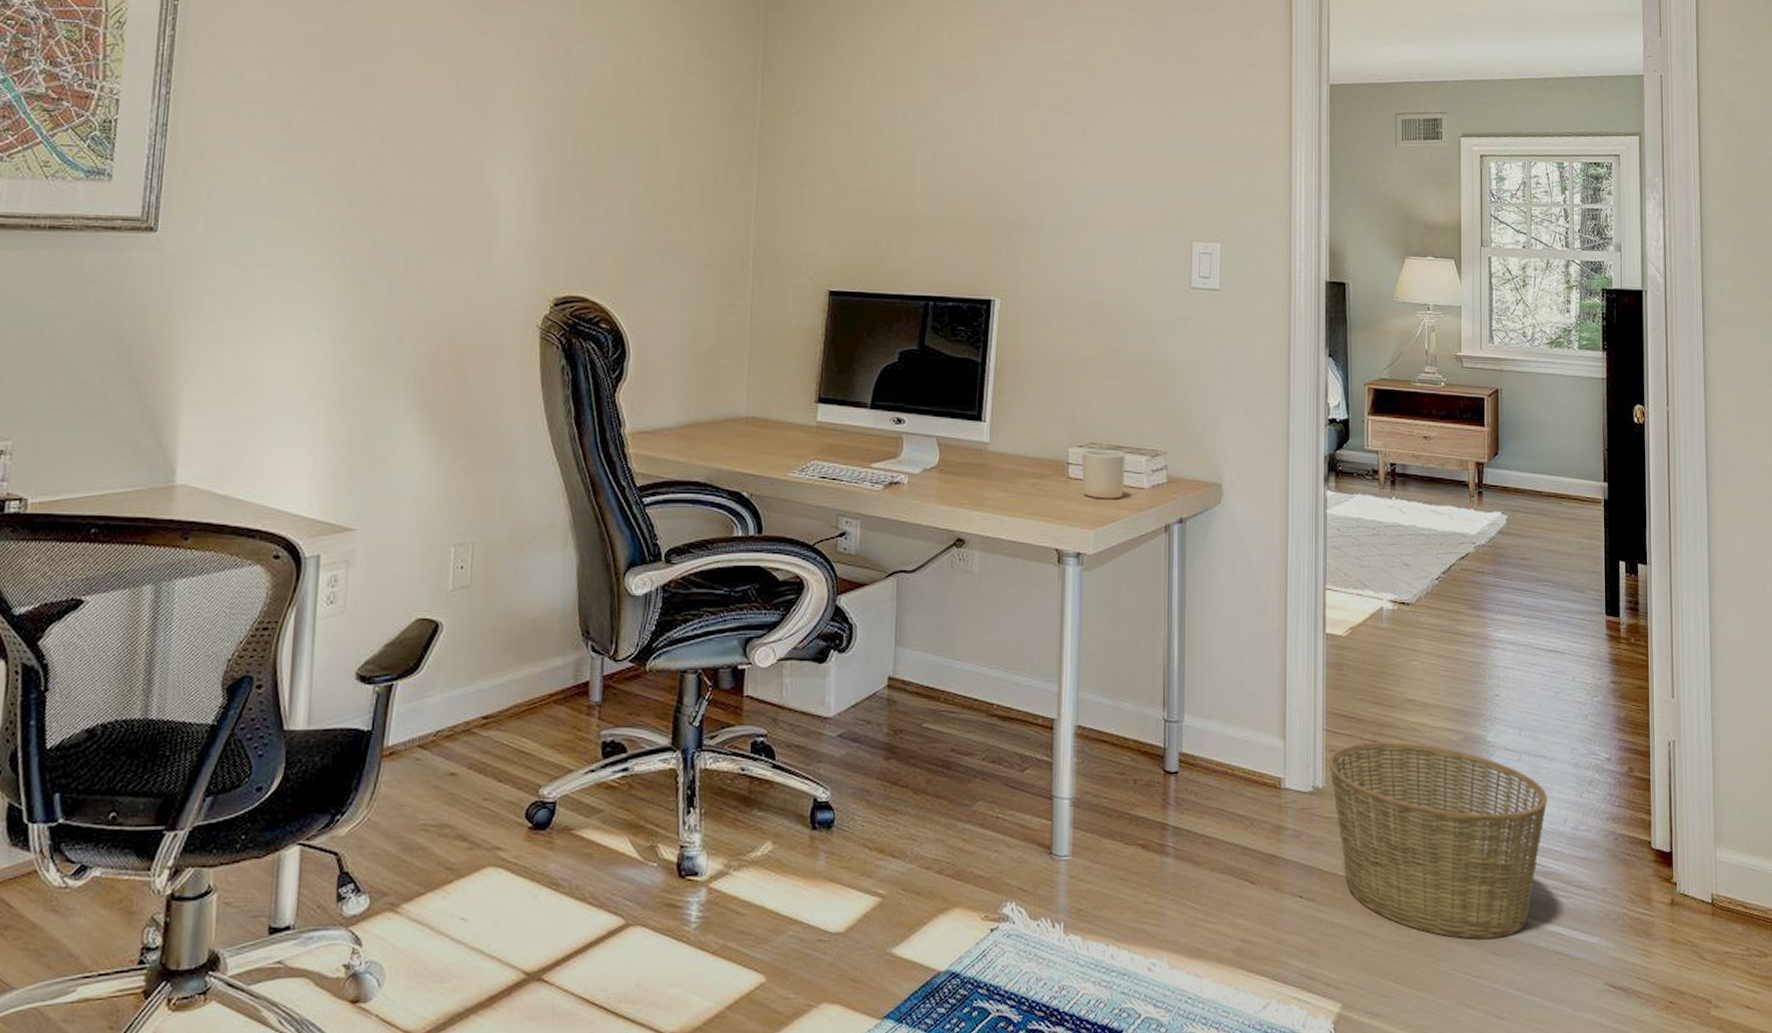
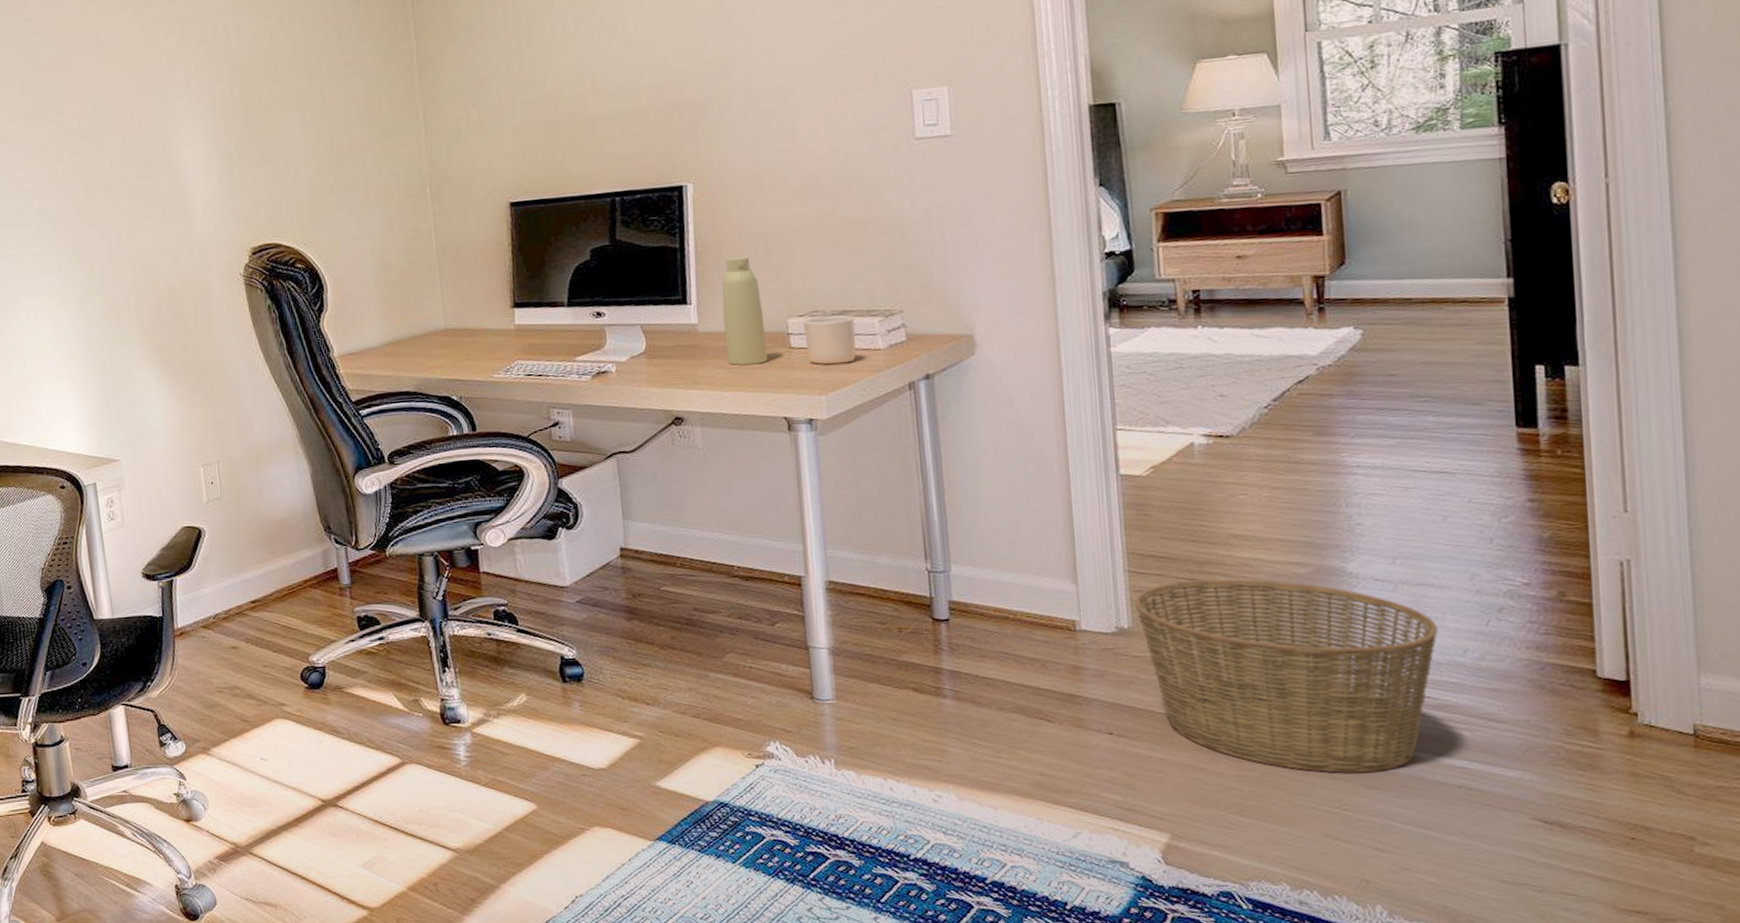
water bottle: none [1011,380,1049,491] -> present [721,257,768,366]

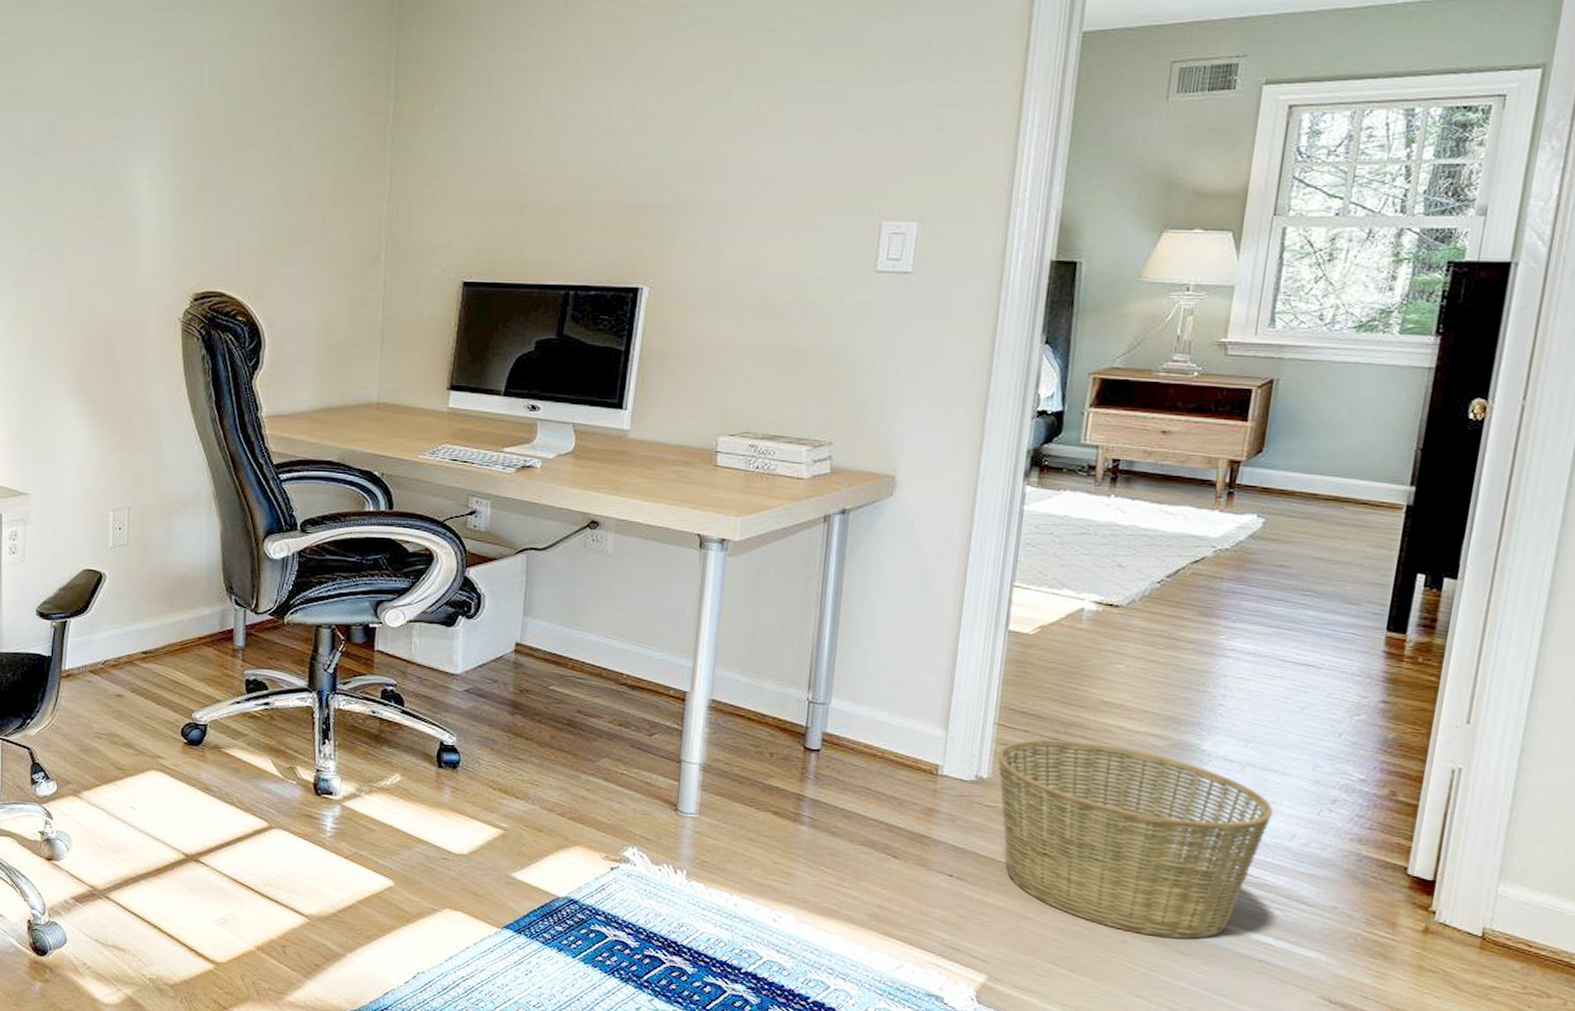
water bottle: present [721,257,768,366] -> none [652,368,697,478]
mug: present [803,315,857,365] -> none [731,438,784,488]

